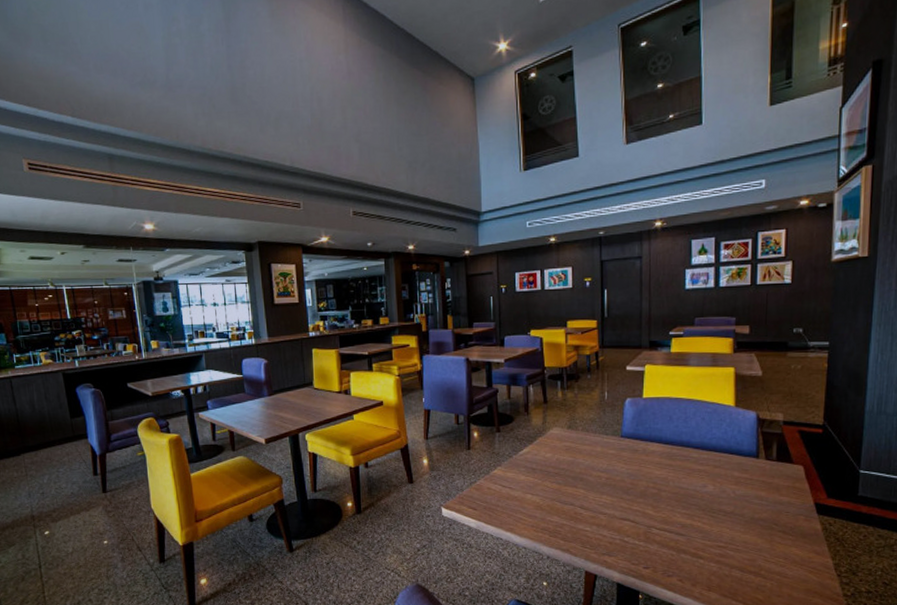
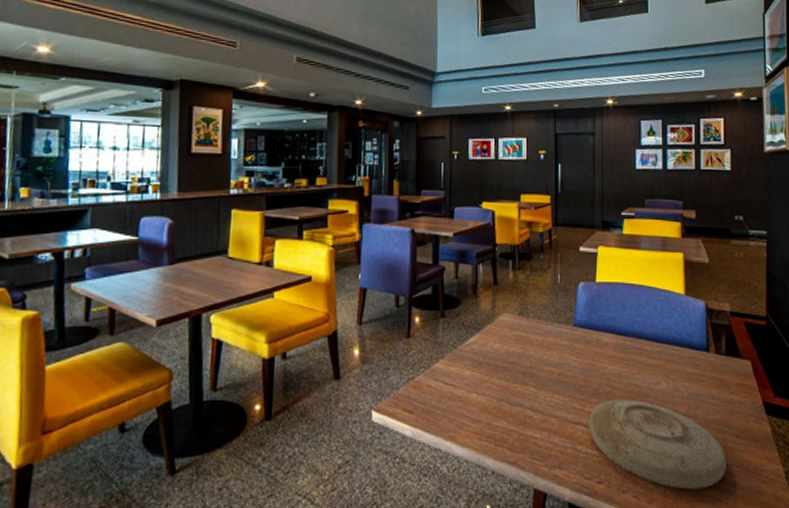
plate: none [635,500,773,576] -> present [588,399,727,490]

